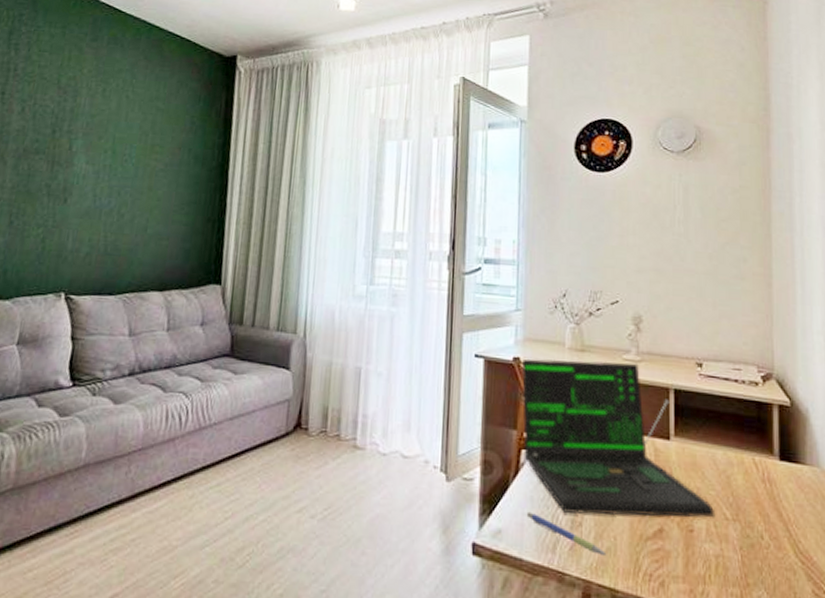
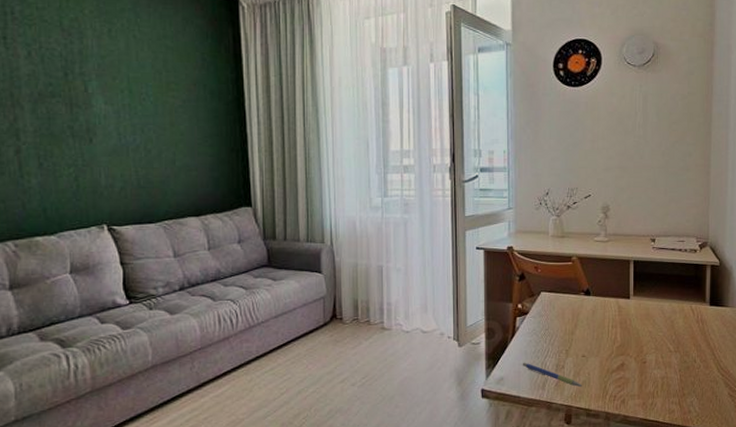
laptop: present [522,358,714,518] -> none [515,243,661,360]

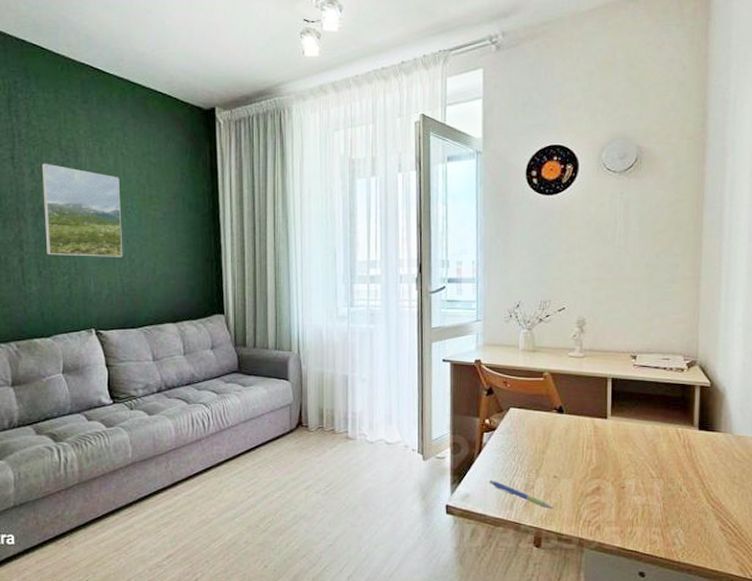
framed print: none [40,44,138,148] -> present [41,163,123,257]

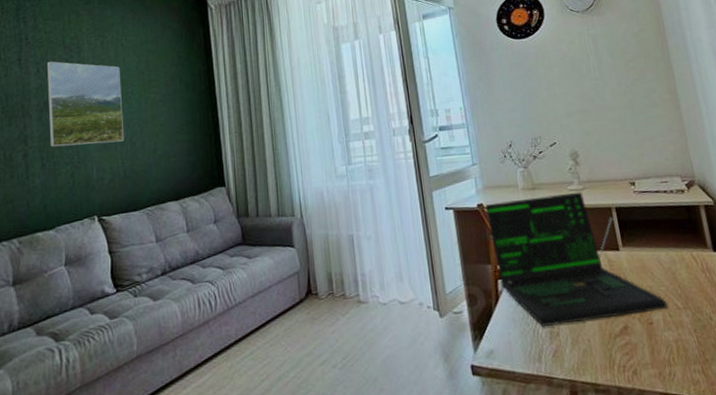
laptop: none [483,358,642,479] -> present [485,191,668,326]
pen: present [489,480,554,510] -> none [511,331,584,358]

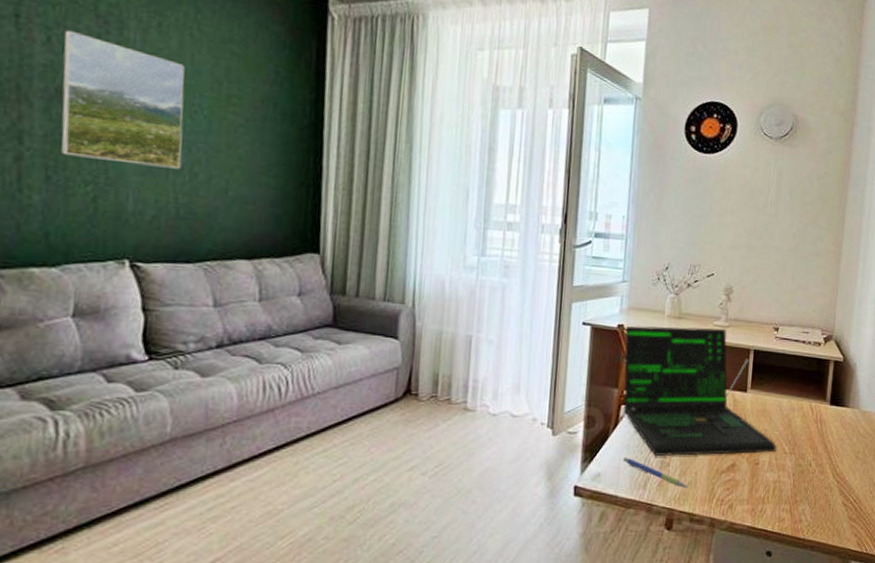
pen: none [511,331,584,358] -> present [623,457,688,489]

